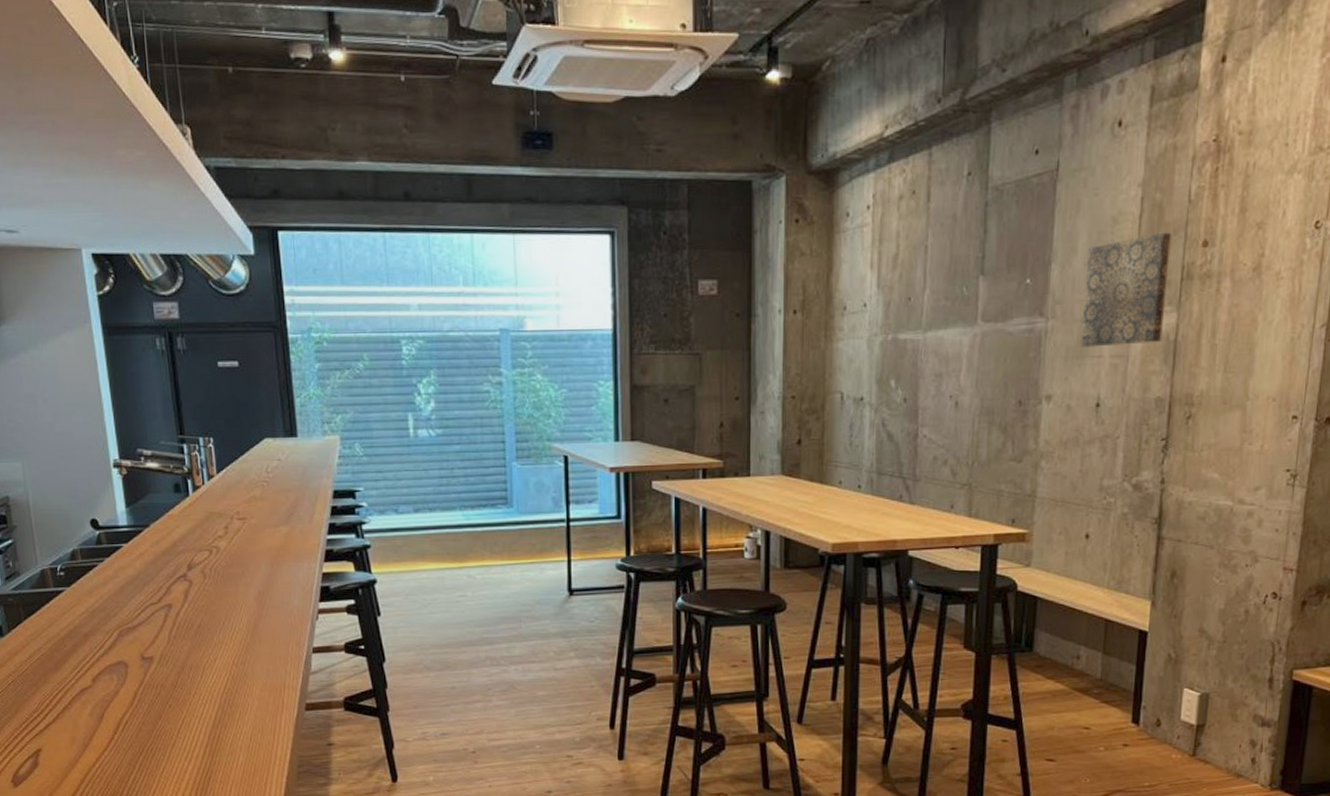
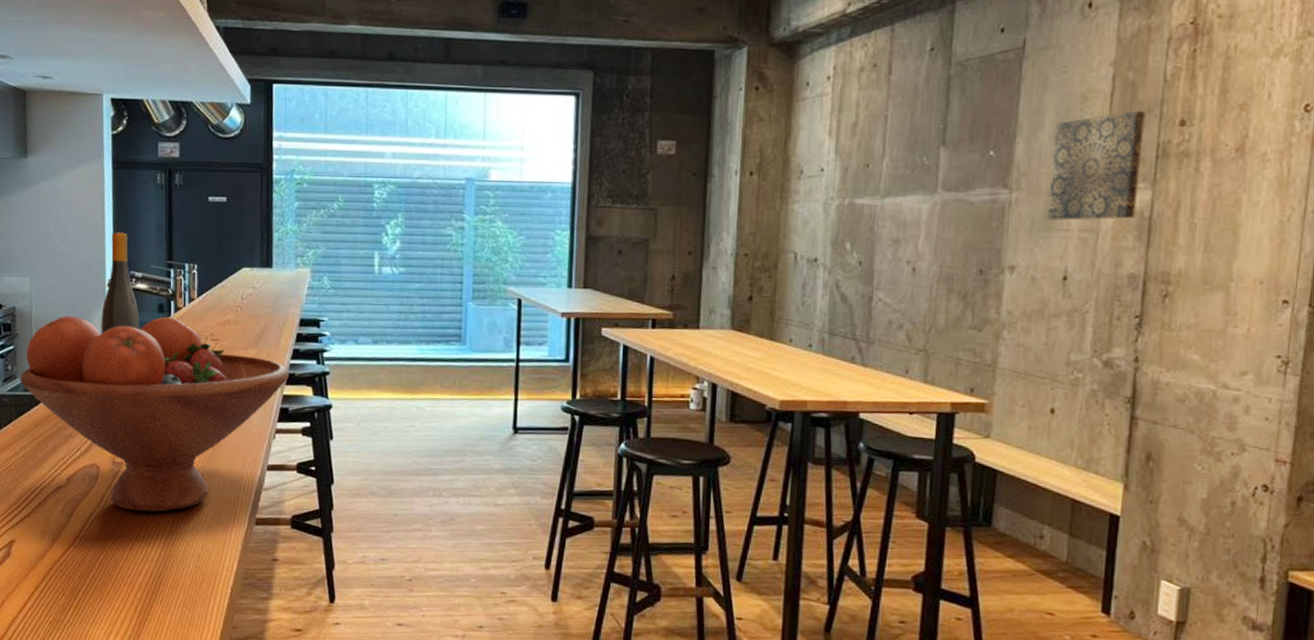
fruit bowl: none [24,498,327,707] -> present [20,316,289,512]
wine bottle: none [109,406,156,520] -> present [101,232,140,333]

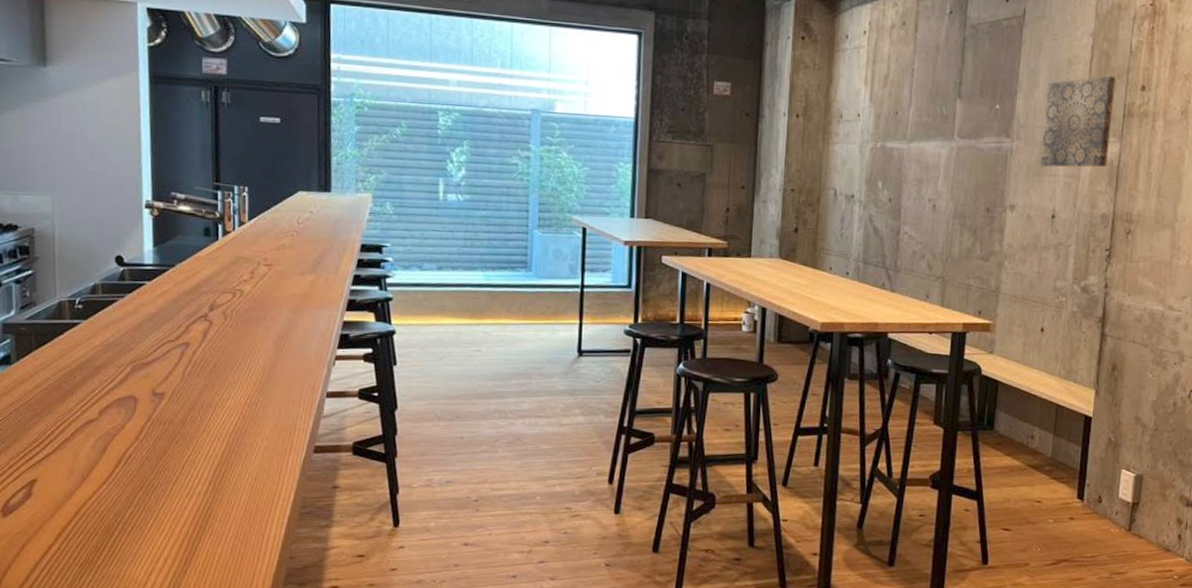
fruit bowl: present [20,316,289,512] -> none [40,238,349,444]
wine bottle: present [101,232,140,333] -> none [137,150,183,258]

